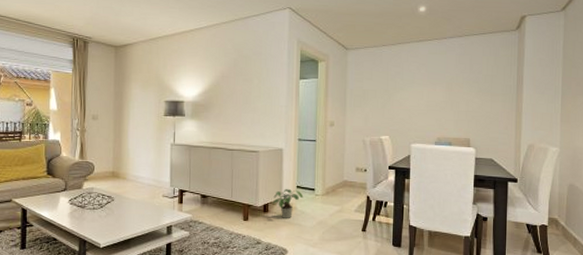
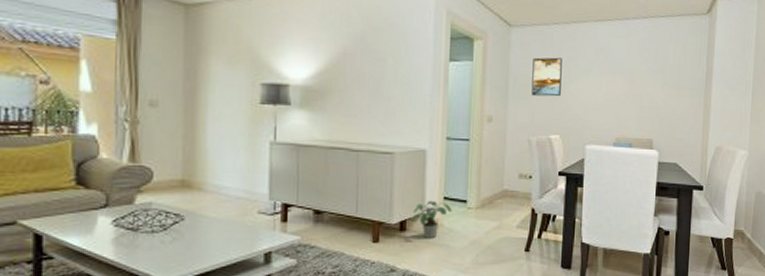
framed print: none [365,72,390,105] -> present [531,57,562,97]

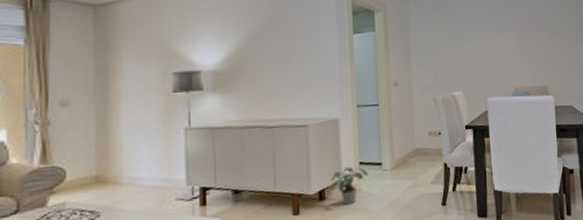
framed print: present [531,57,562,97] -> none [430,20,459,58]

